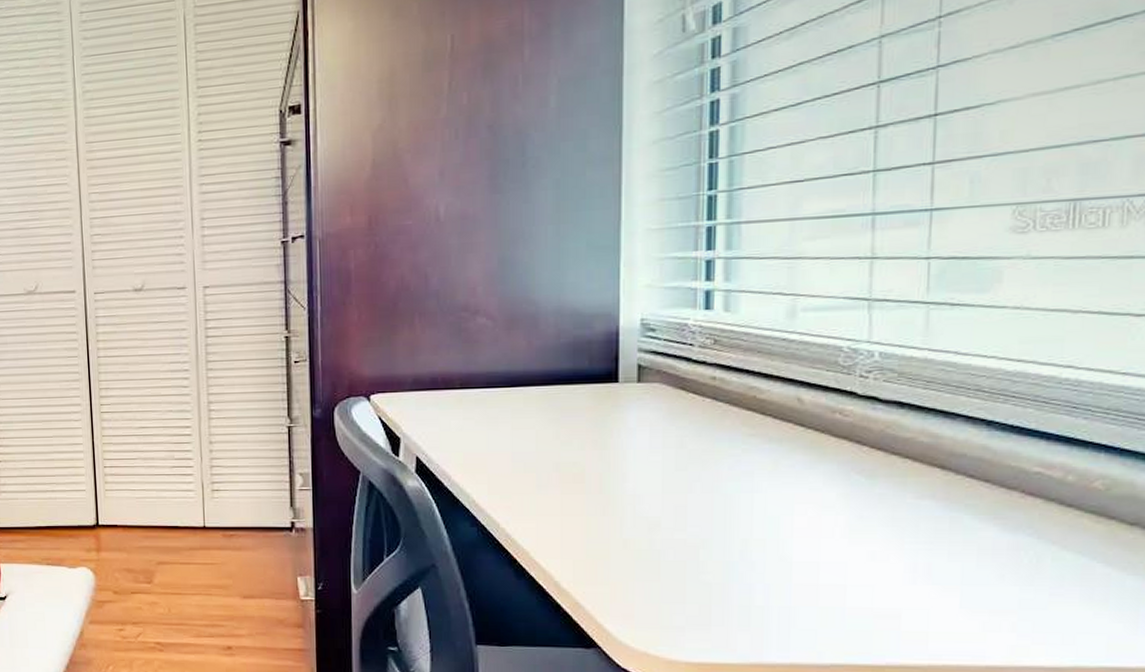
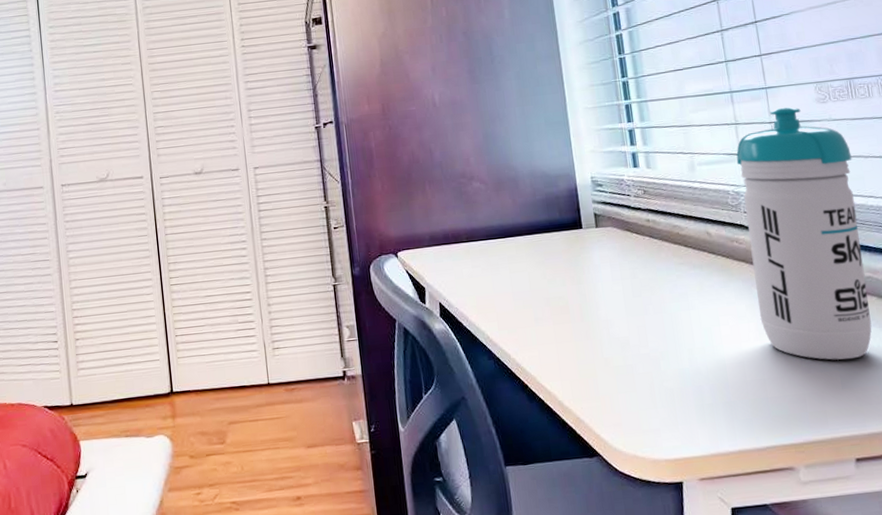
water bottle: none [855,236,1051,574] -> present [736,106,872,360]

